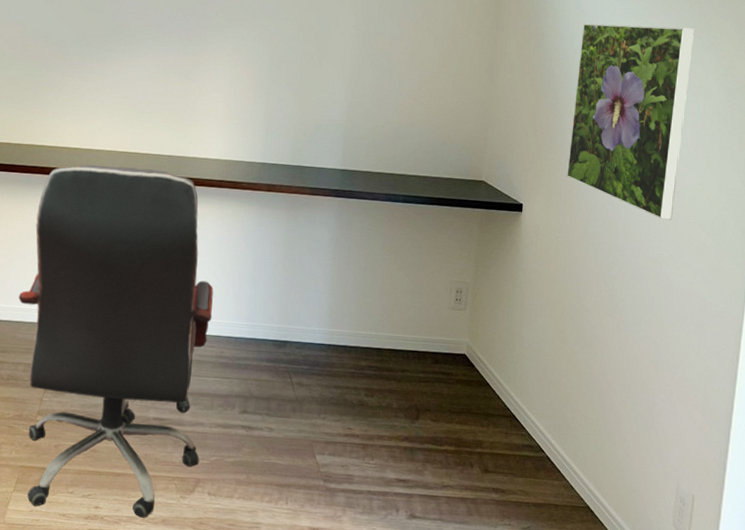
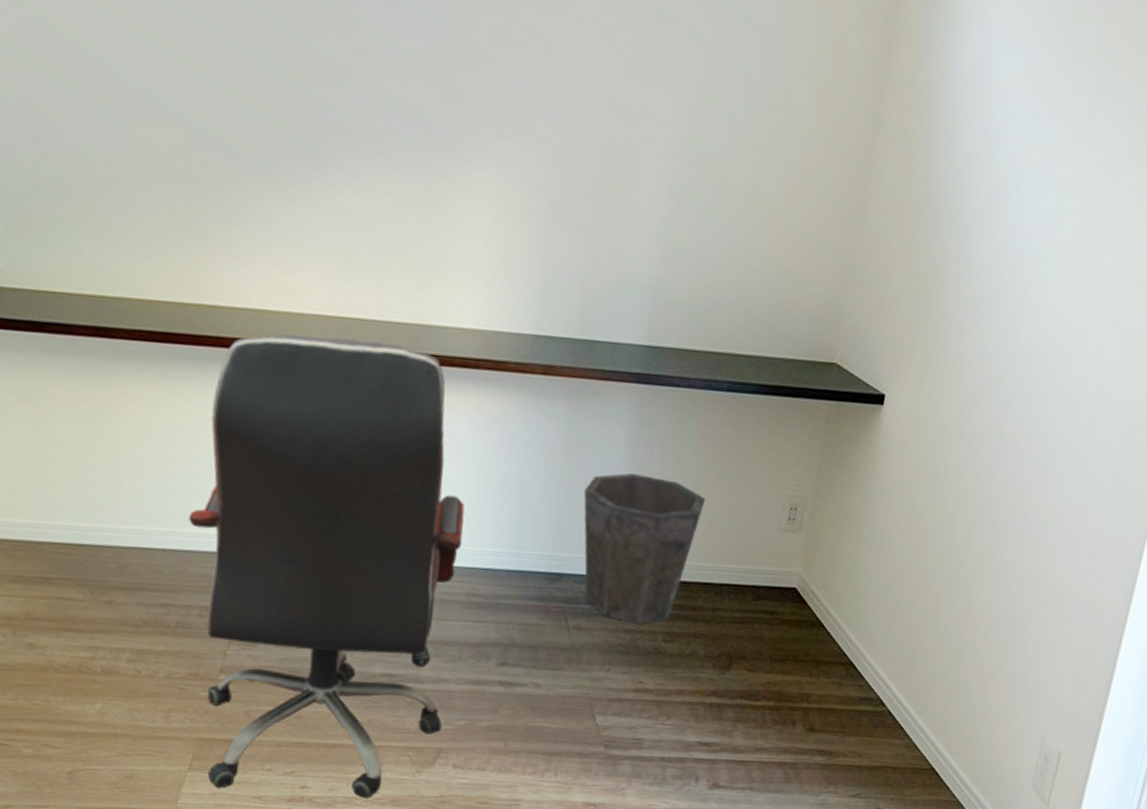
waste bin: none [300,264,392,382] -> present [583,473,706,624]
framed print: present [567,23,694,221] -> none [945,149,1132,418]

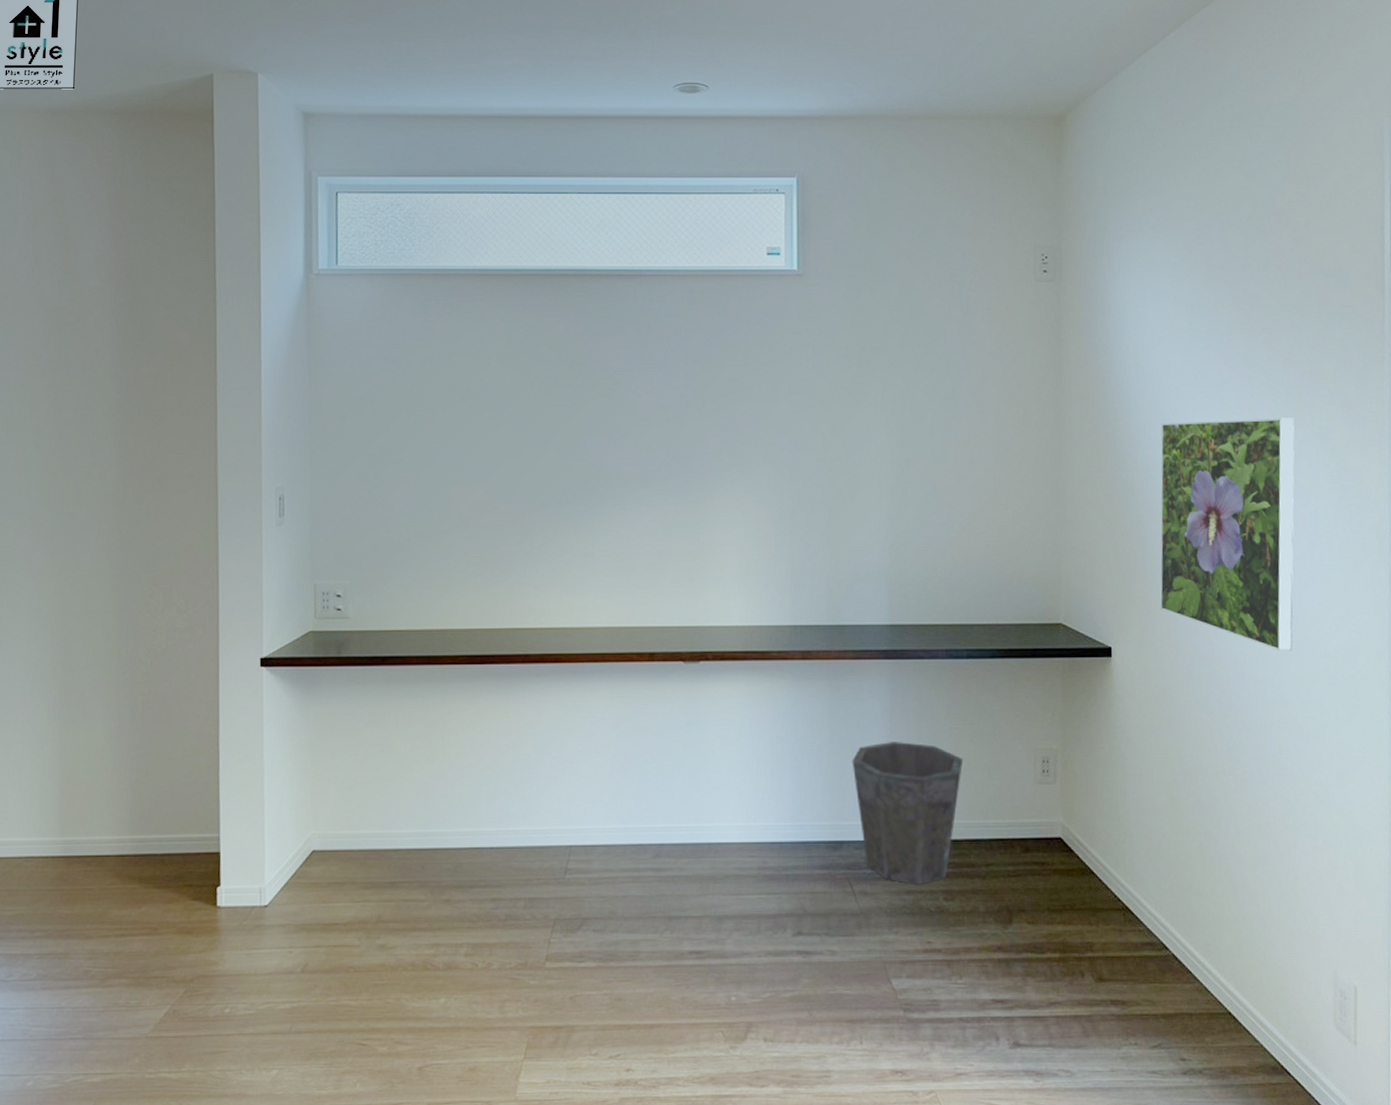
office chair: present [188,334,465,798] -> none [511,645,749,1078]
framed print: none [945,149,1132,418] -> present [1160,418,1295,652]

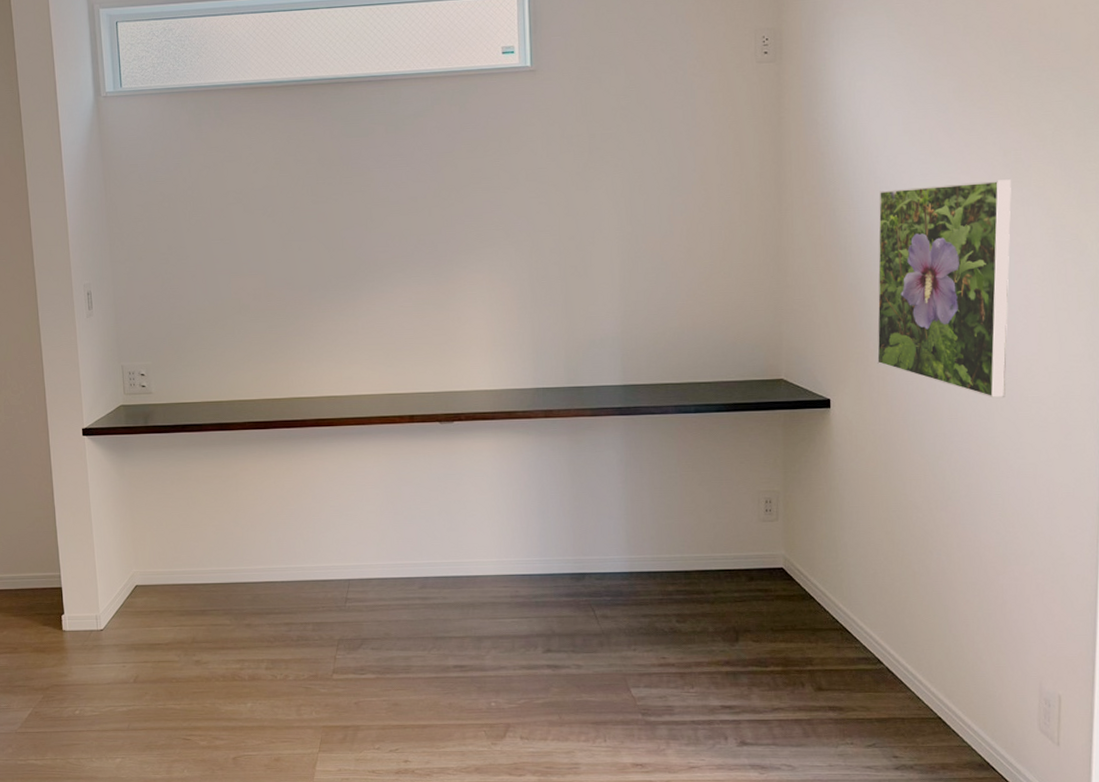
waste bin: present [852,742,964,884] -> none [591,487,693,609]

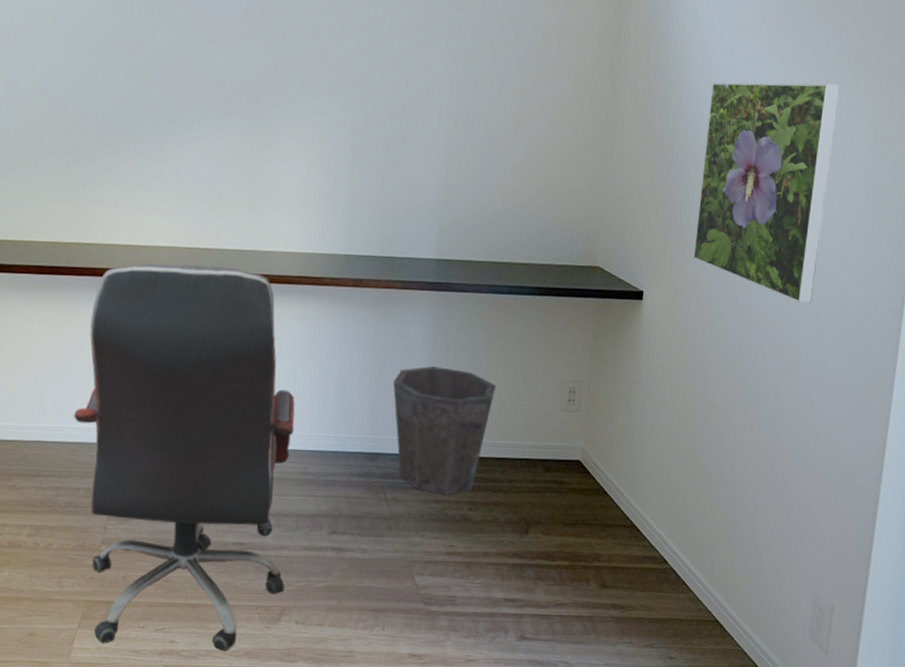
office chair: none [297,409,507,768] -> present [74,264,295,651]
waste bin: none [591,487,693,609] -> present [393,366,497,495]

